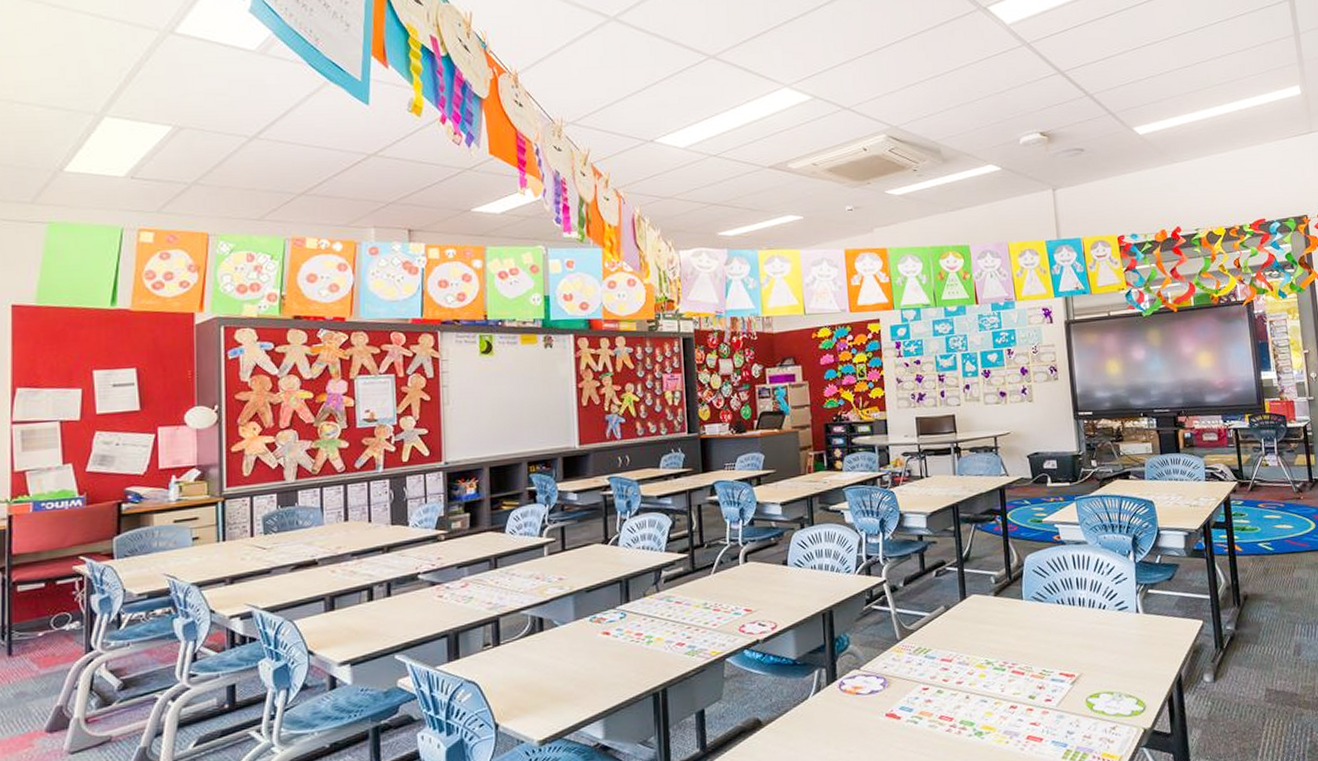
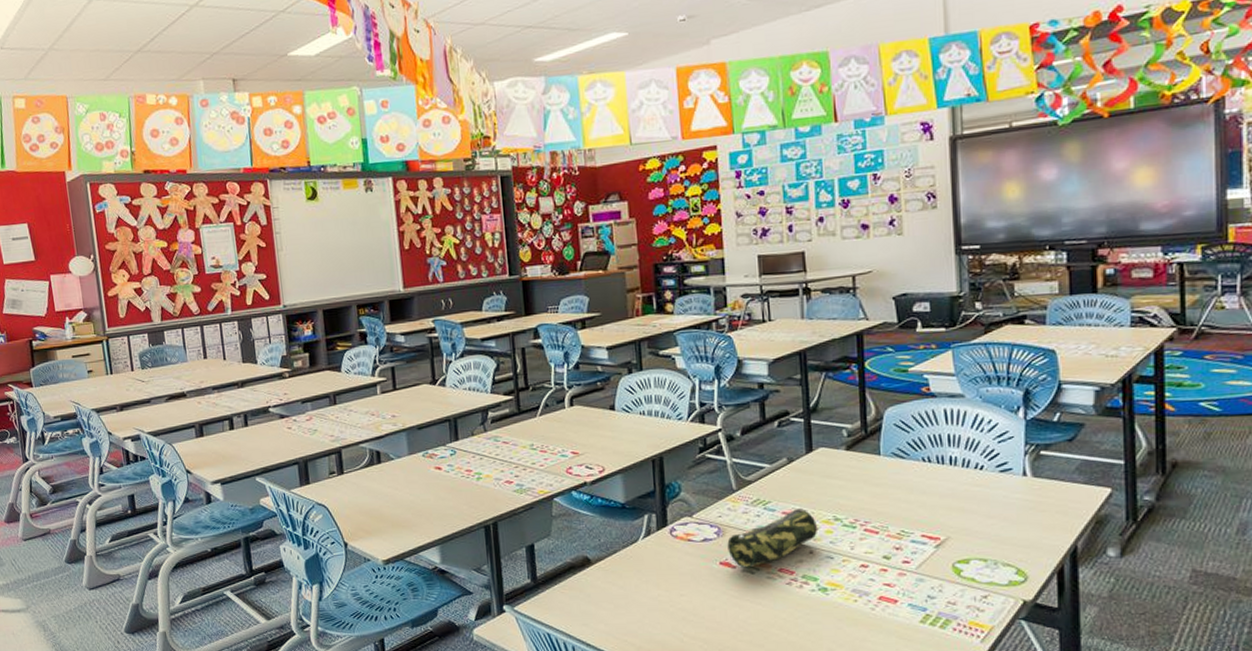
pencil case: none [892,654,973,719] -> present [727,509,818,568]

